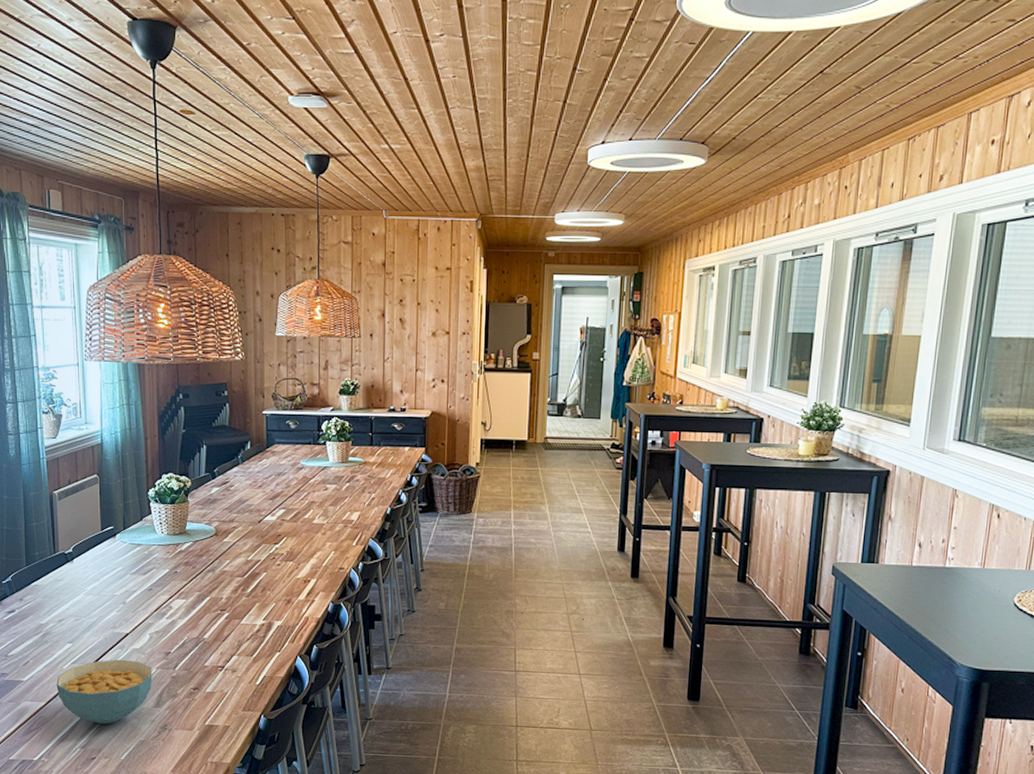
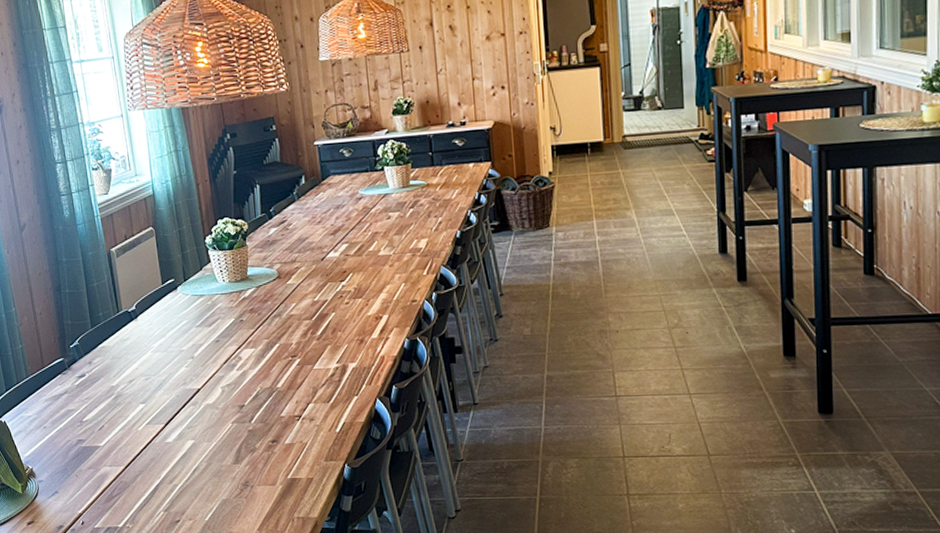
cereal bowl: present [56,659,152,725] -> none [133,416,229,485]

